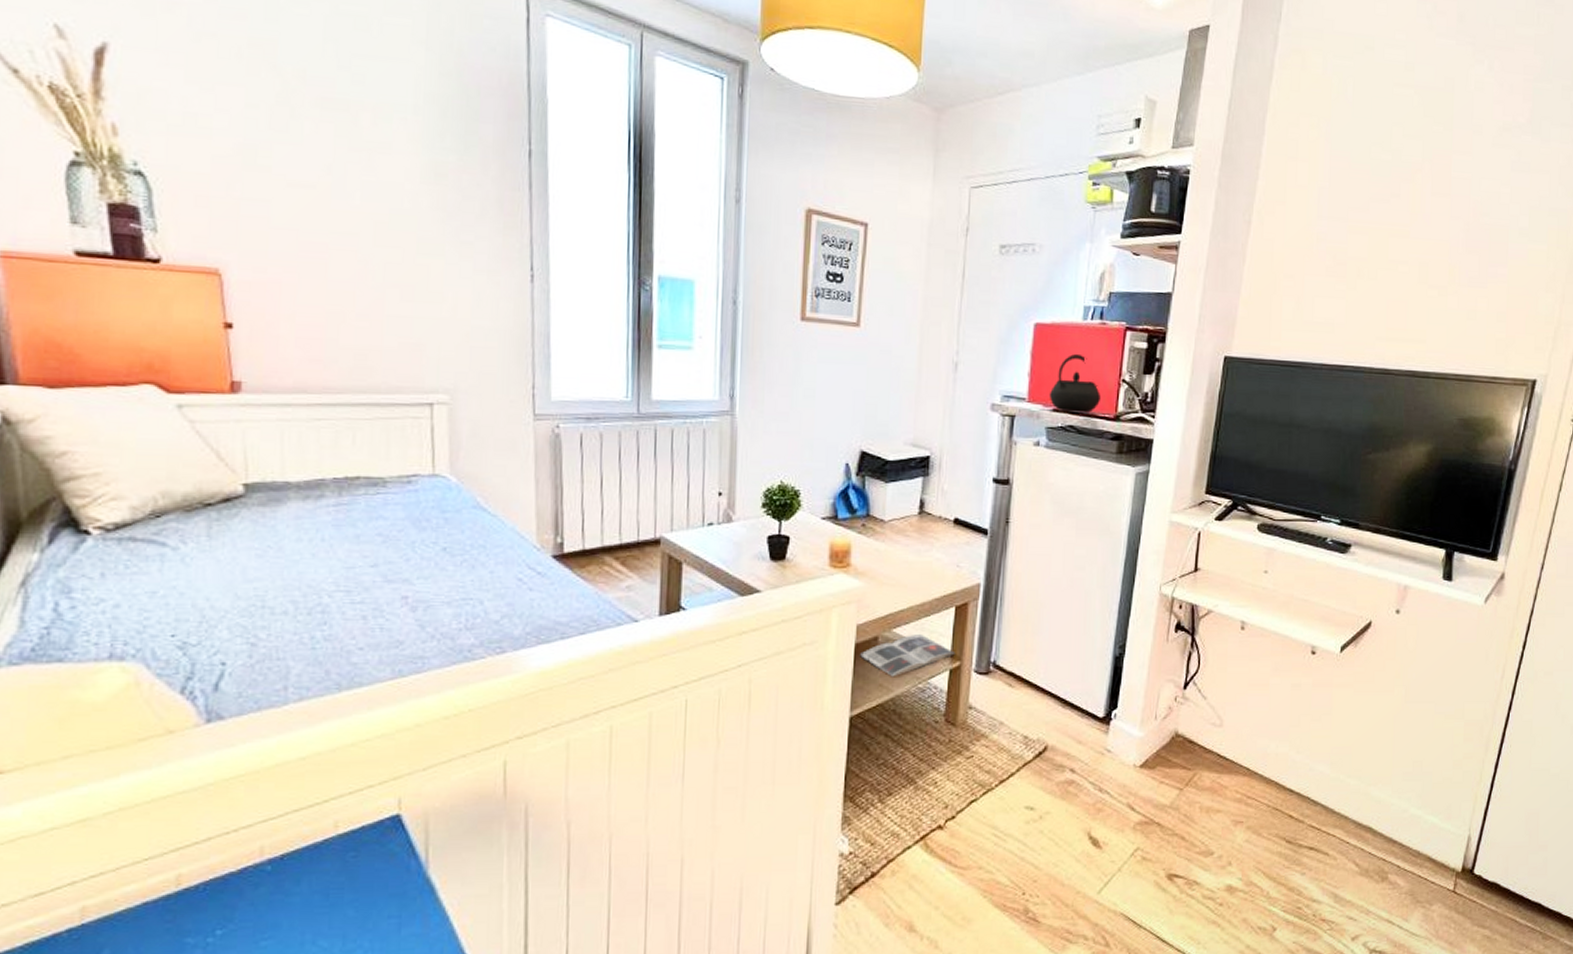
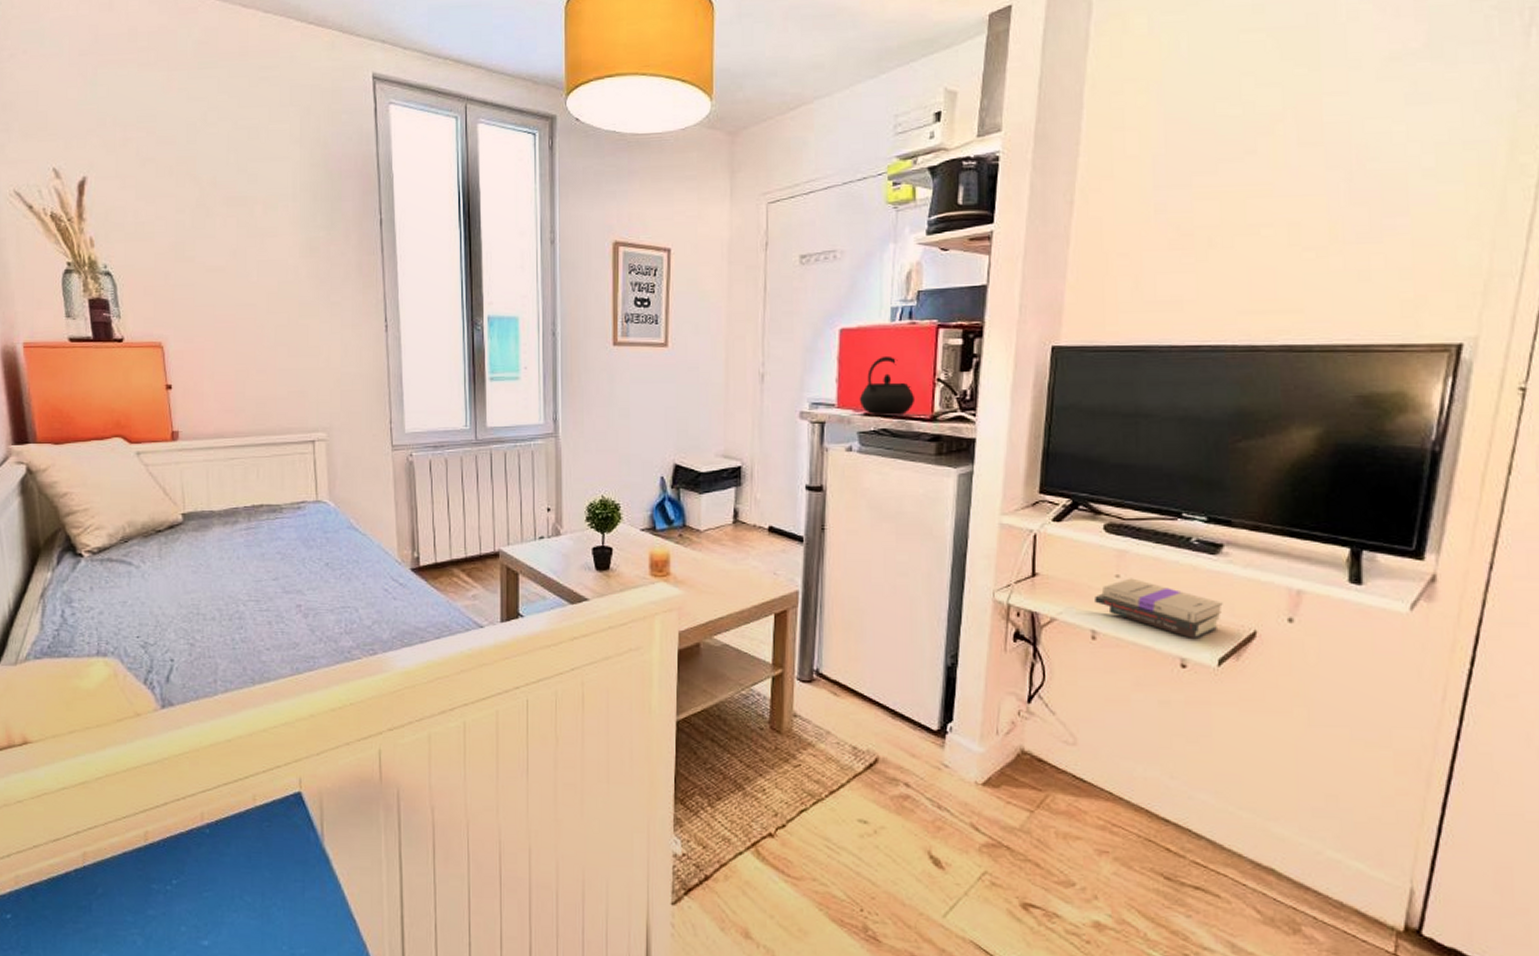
magazine: present [859,633,955,677] -> none [682,640,776,683]
books: none [1246,574,1348,629] -> present [1095,578,1223,640]

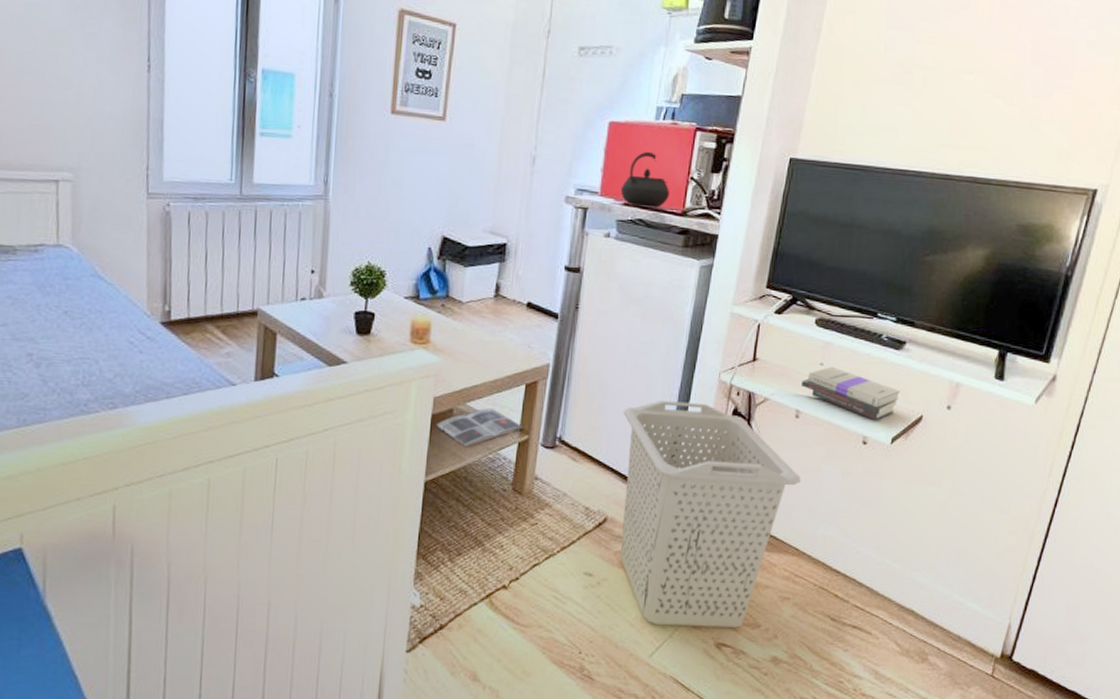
magazine: none [682,640,776,683] -> present [435,407,524,447]
laundry basket: none [885,626,1107,886] -> present [620,401,801,628]

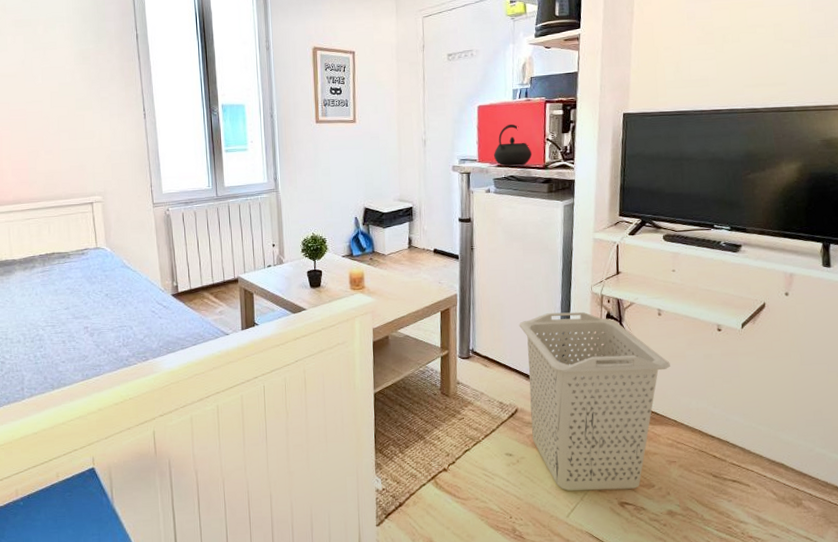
magazine: present [435,407,524,447] -> none [376,332,444,364]
books: present [801,366,900,421] -> none [659,271,743,312]

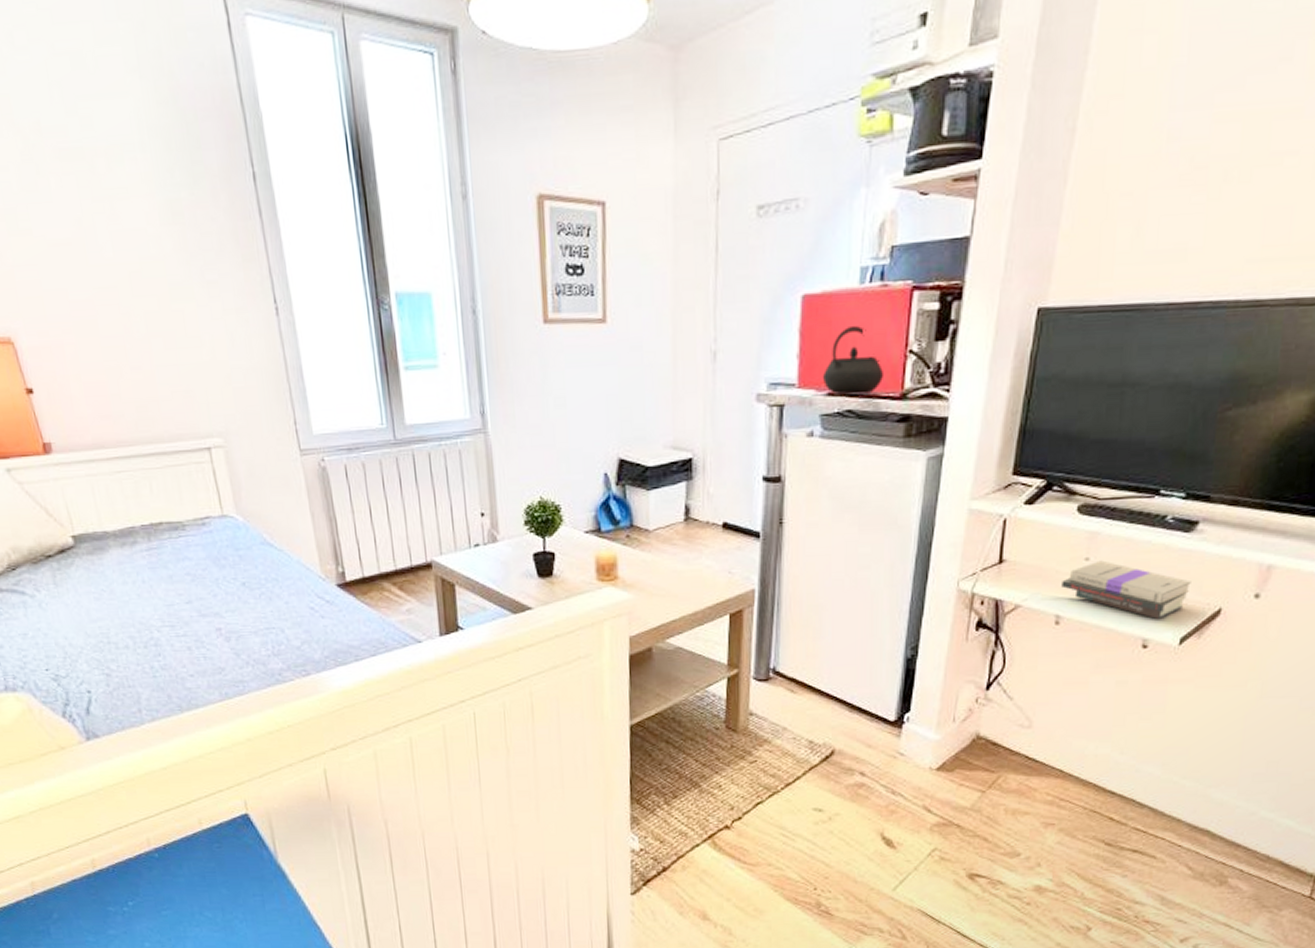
laundry basket: present [519,311,670,491] -> none [844,617,1064,859]
books: none [659,271,743,312] -> present [1061,560,1191,620]

